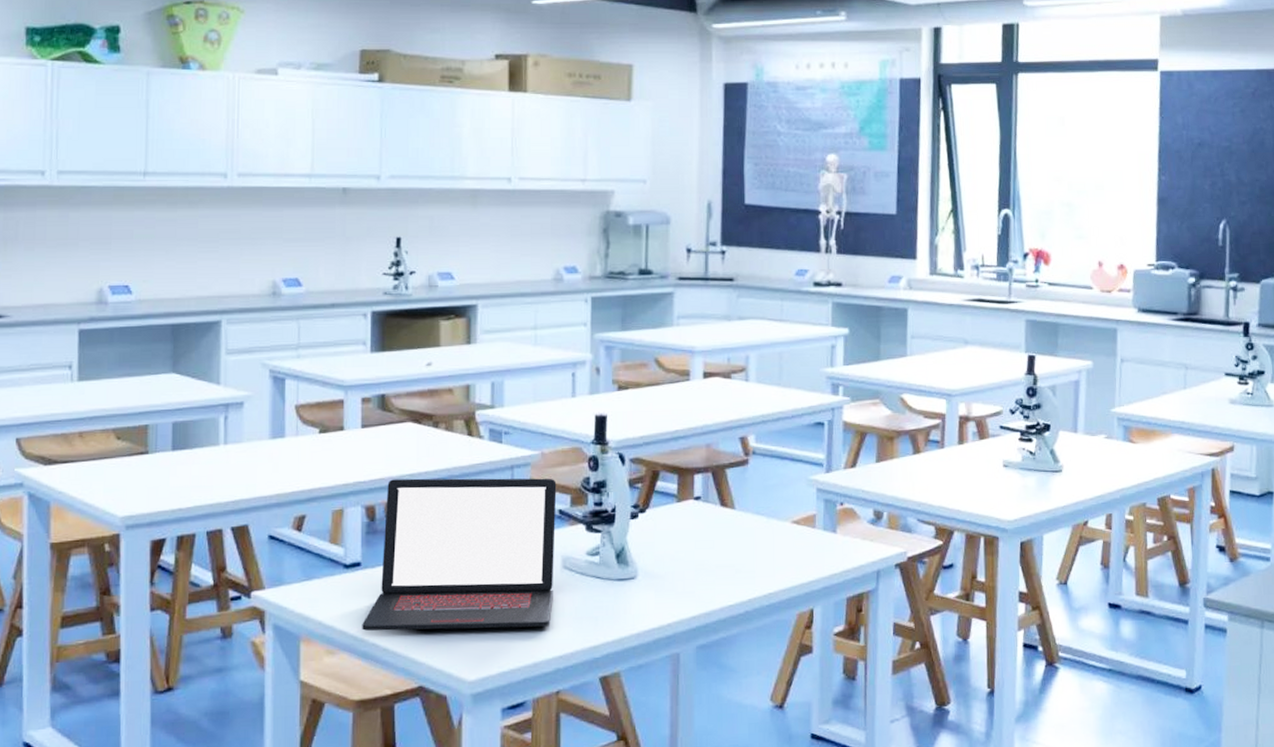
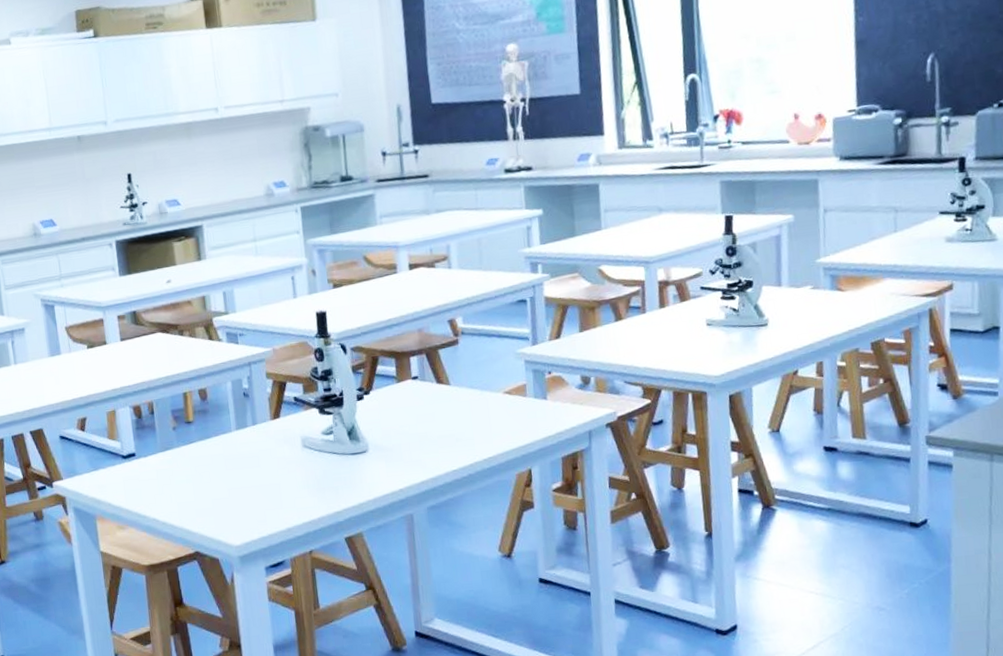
laptop: present [362,478,557,631] -> none [143,370,298,509]

